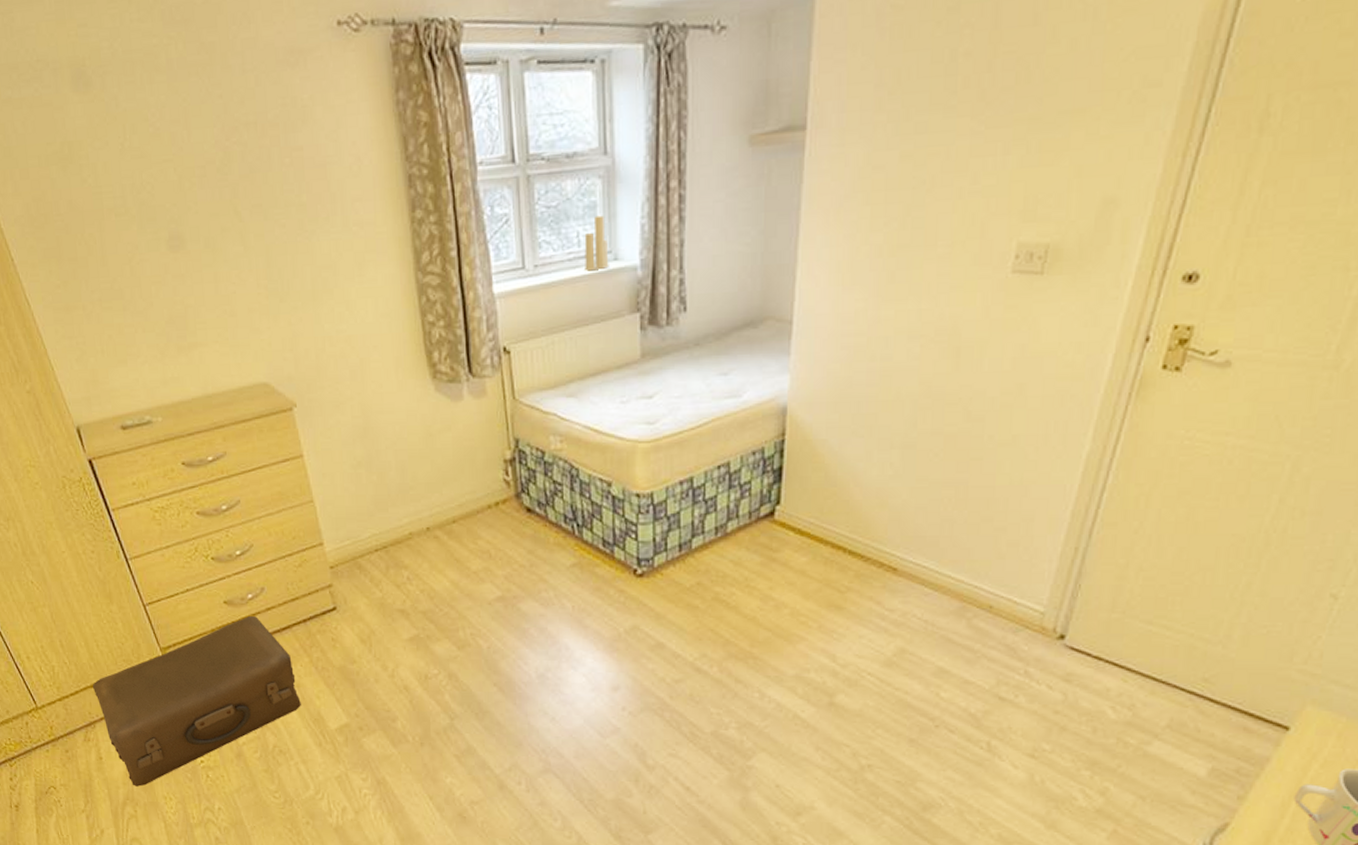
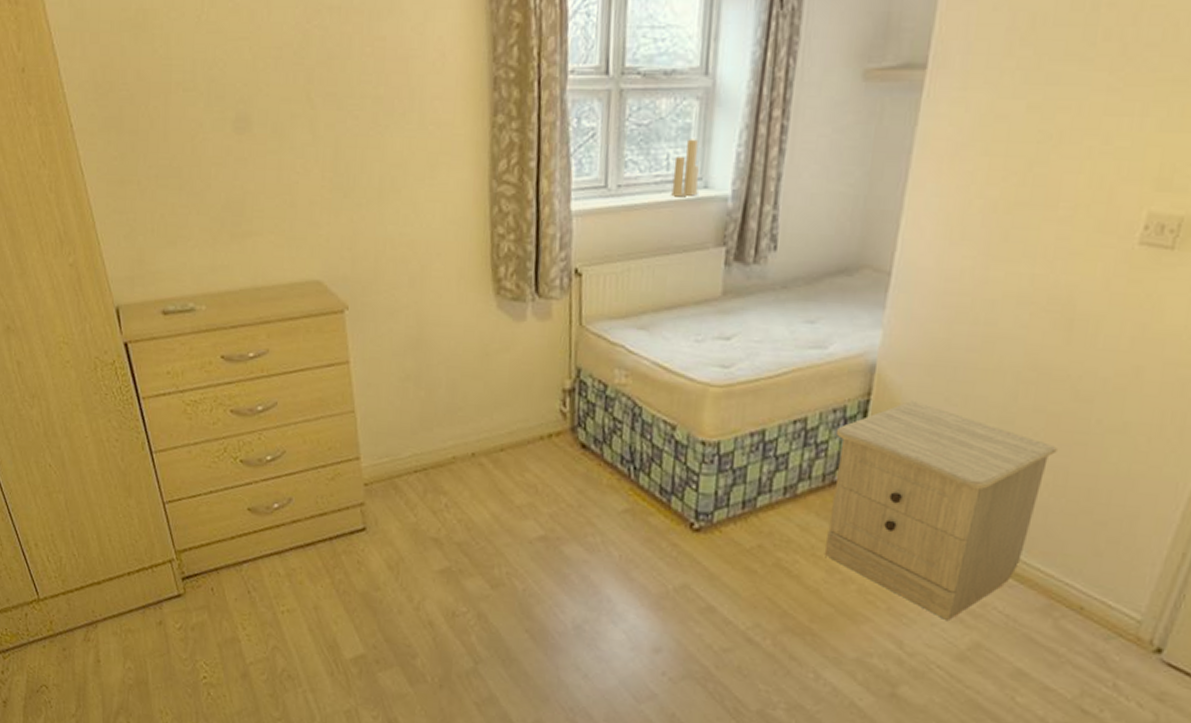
suitcase: present [92,615,301,787] -> none [99,526,317,697]
nightstand: none [756,436,956,631] -> present [824,400,1057,620]

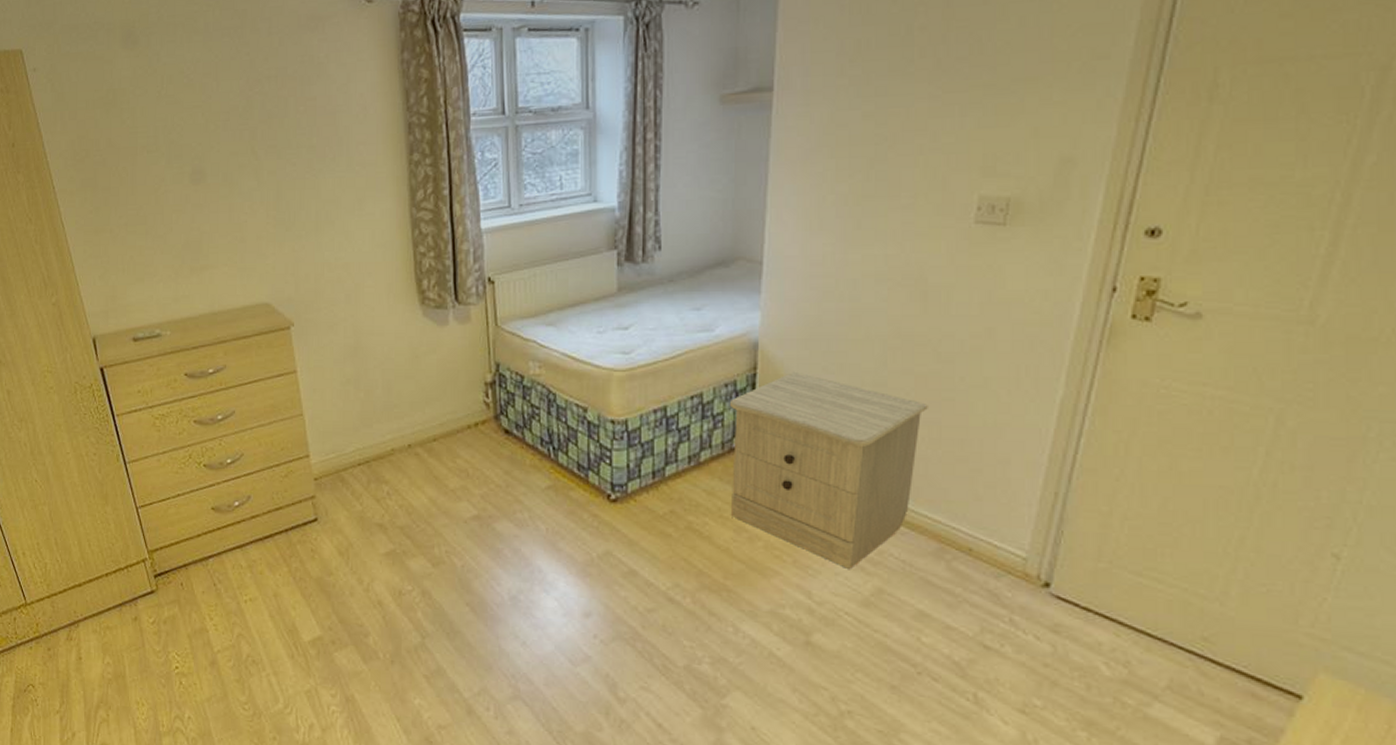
candle: present [671,137,699,197] -> none [566,160,589,211]

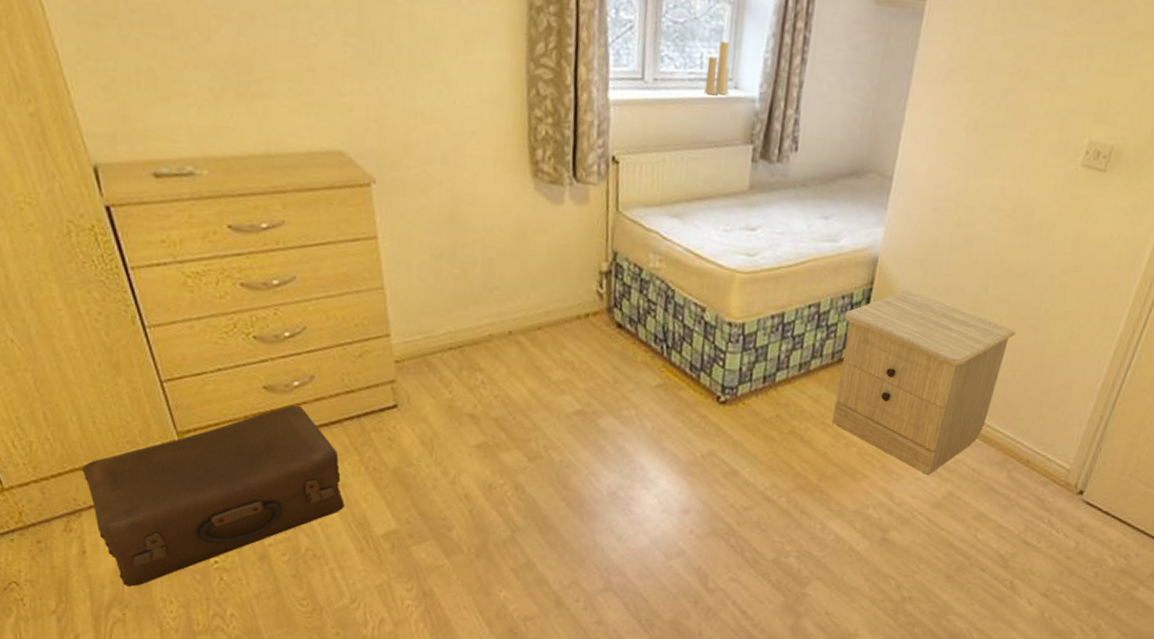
suitcase: none [80,522,277,690] -> present [81,404,345,587]
candle: none [566,160,589,211] -> present [704,39,730,96]

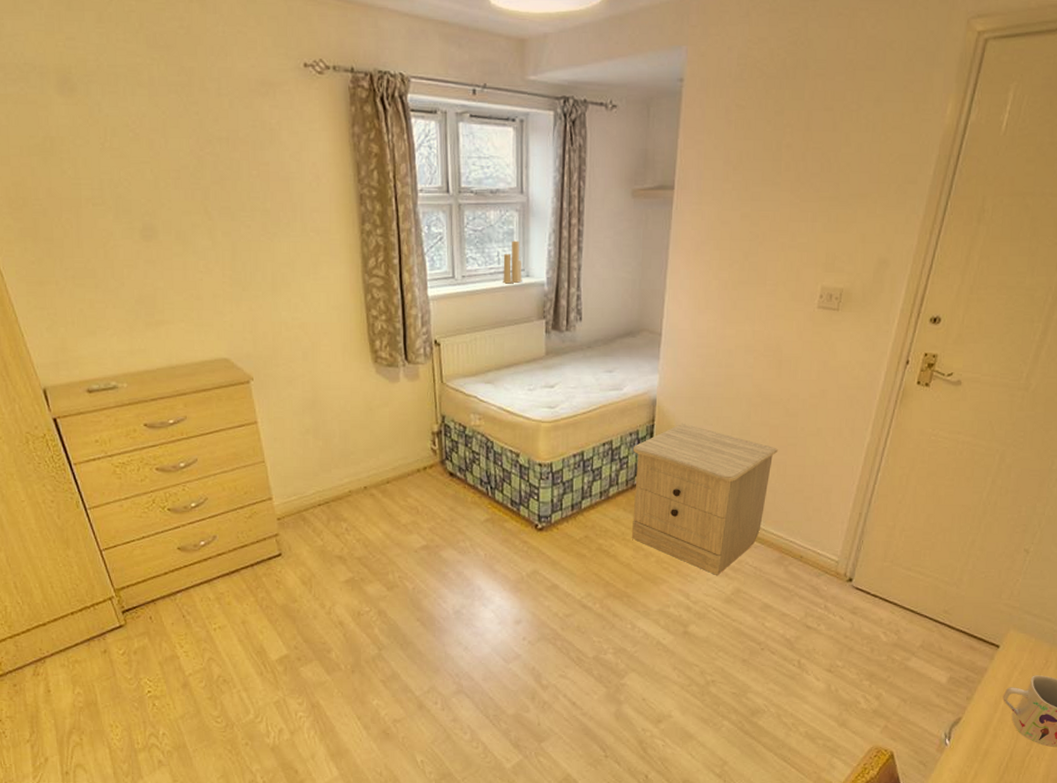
suitcase: present [81,404,345,587] -> none [44,560,245,716]

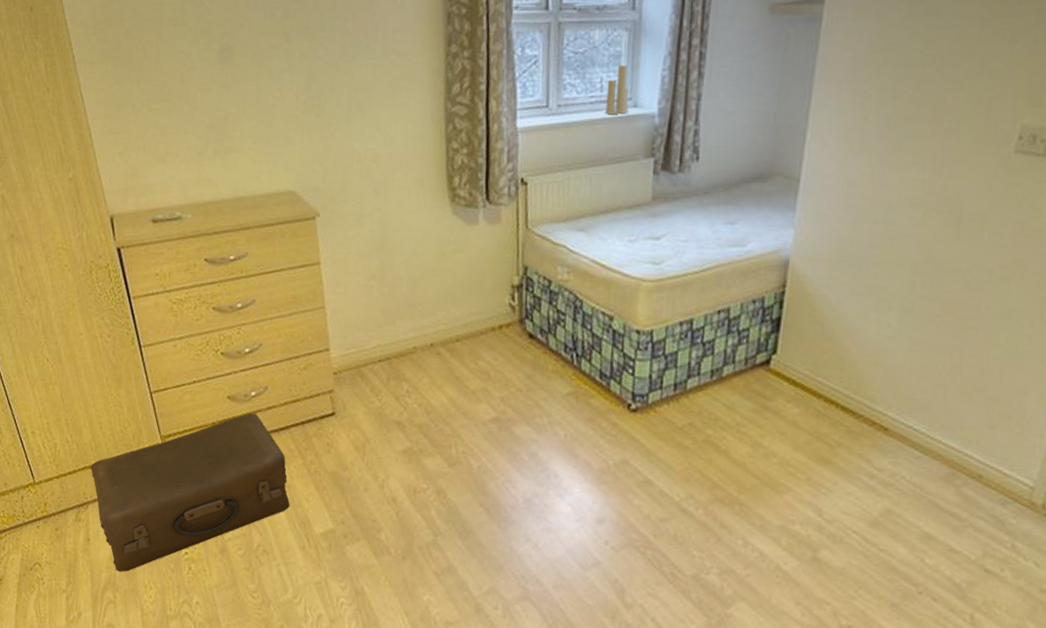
suitcase: none [44,560,245,716] -> present [90,412,290,572]
nightstand: present [631,423,778,575] -> none [748,291,952,489]

